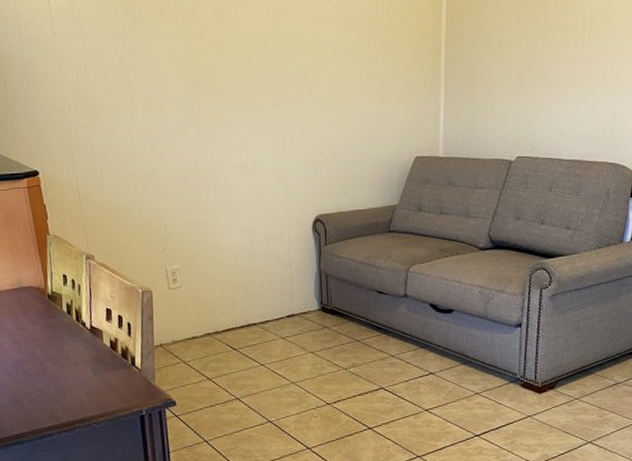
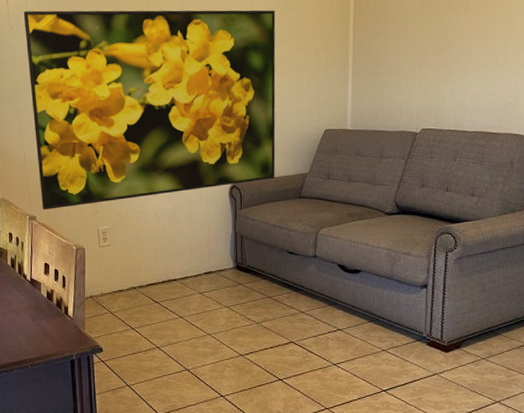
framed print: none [69,13,363,249] -> present [23,10,276,211]

